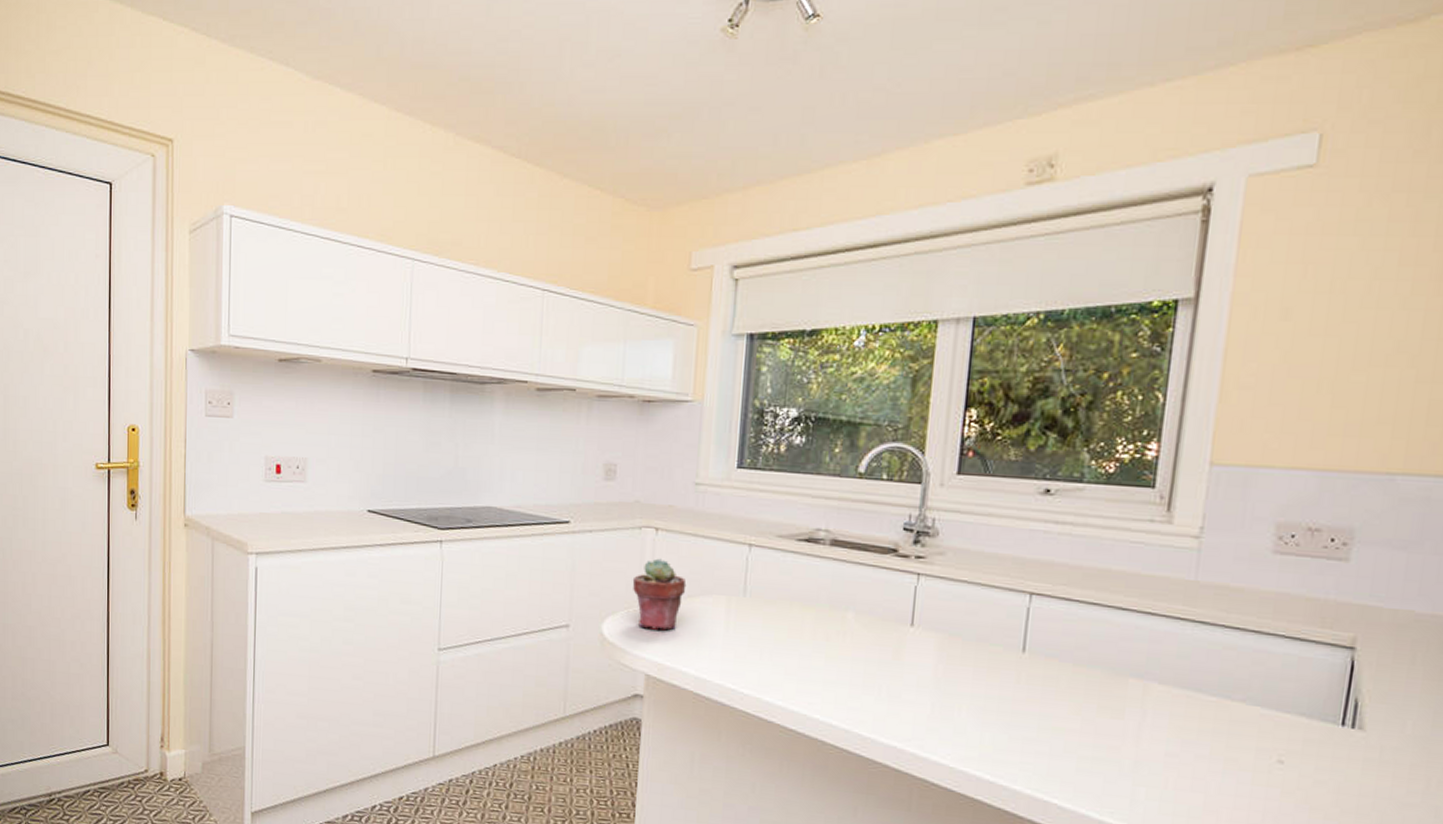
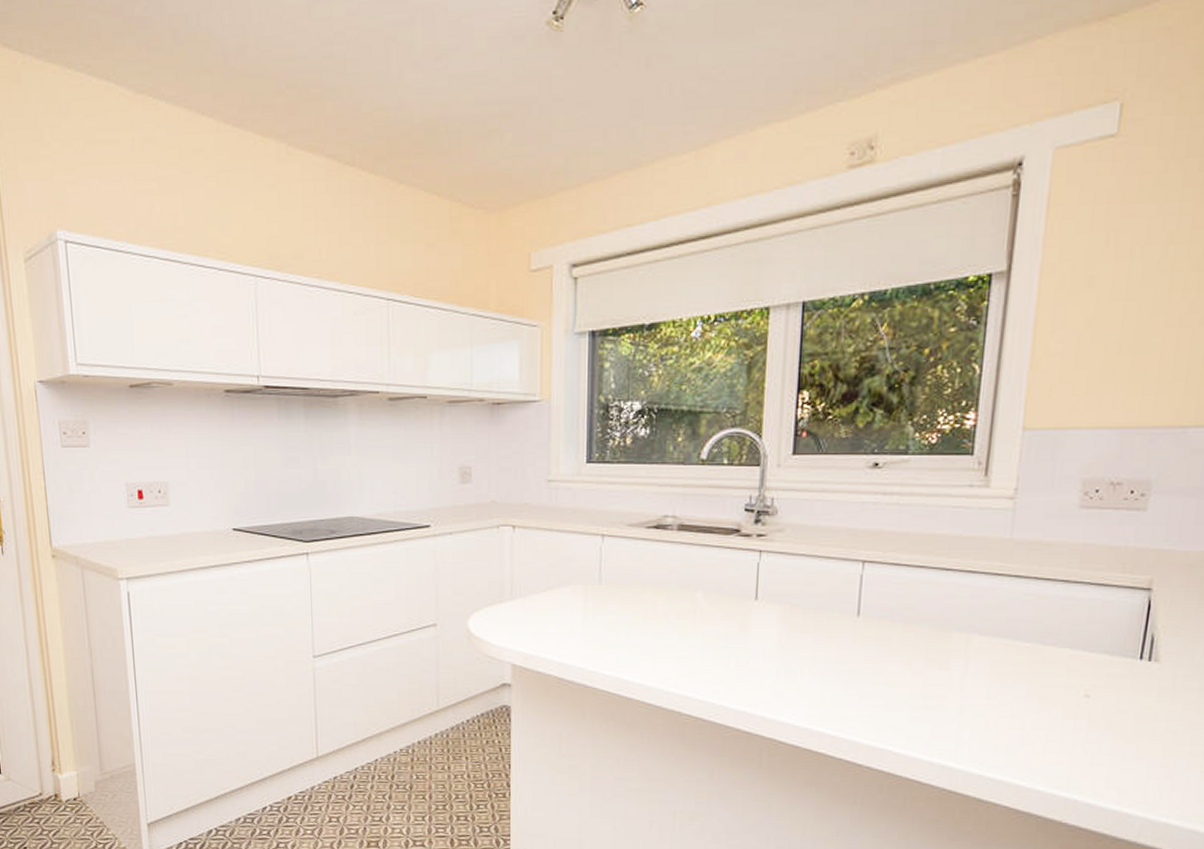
potted succulent: present [632,558,687,631] -> none [493,554,545,622]

